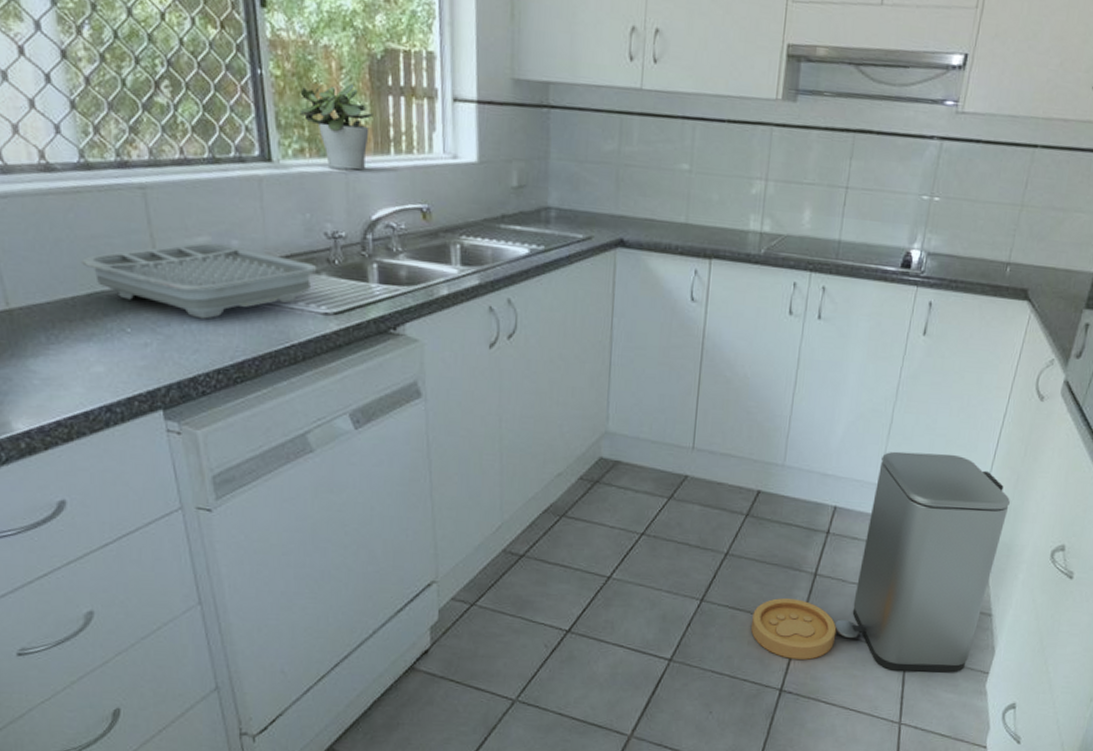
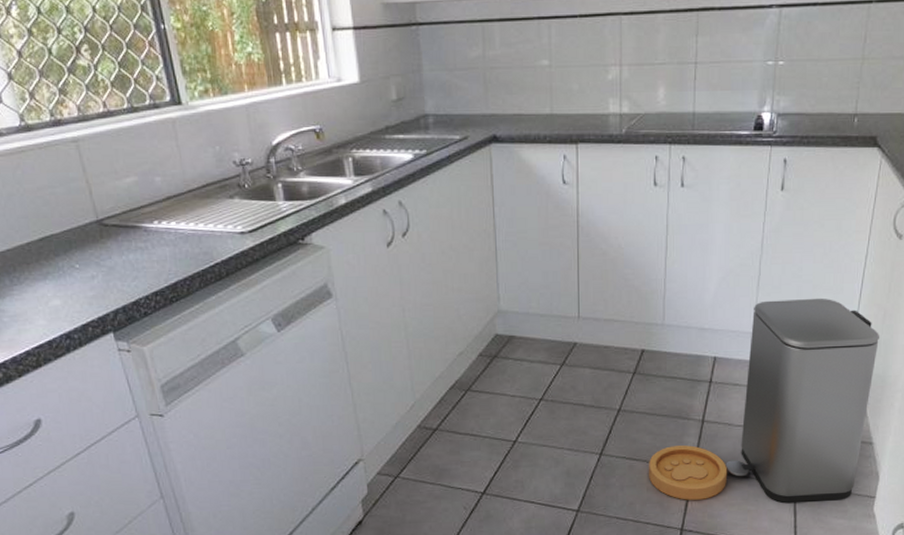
dish rack: present [82,243,317,319] -> none [32,182,231,249]
potted plant: present [298,84,373,171] -> none [198,27,264,103]

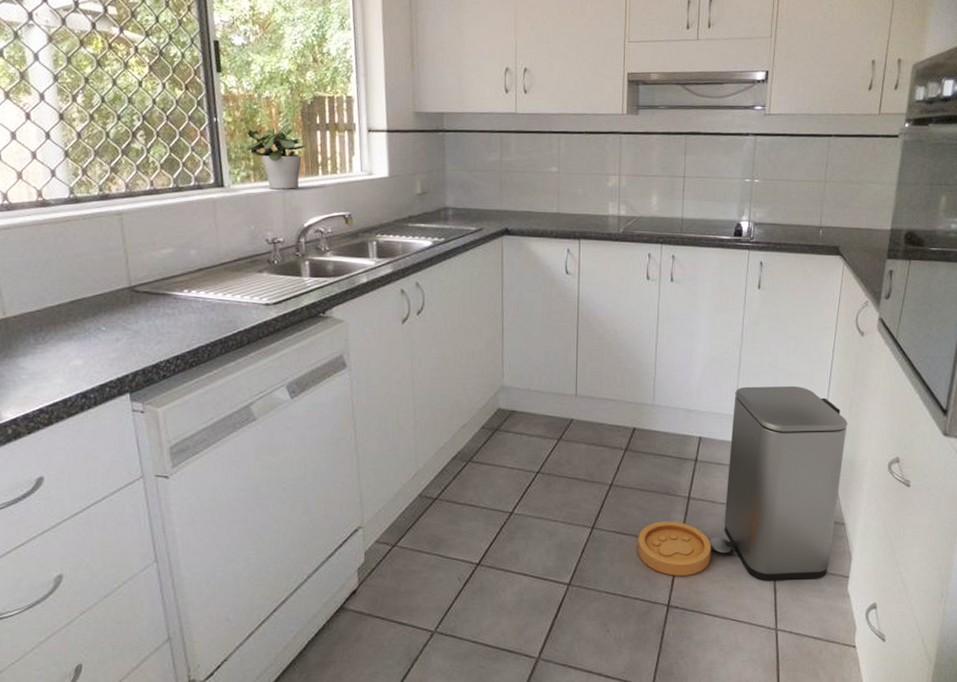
potted plant: none [198,27,264,103] -> present [245,124,305,189]

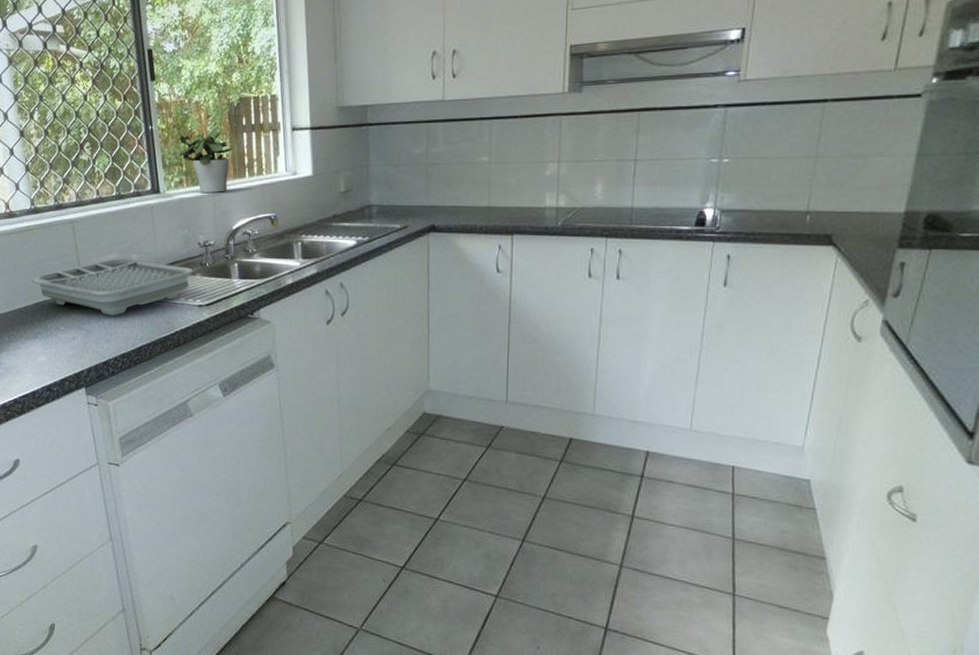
dish rack: none [67,254,260,315] -> present [32,258,193,316]
pet bowl: present [637,521,712,576] -> none [572,539,659,599]
pedal bin: present [710,385,847,582] -> none [656,397,834,618]

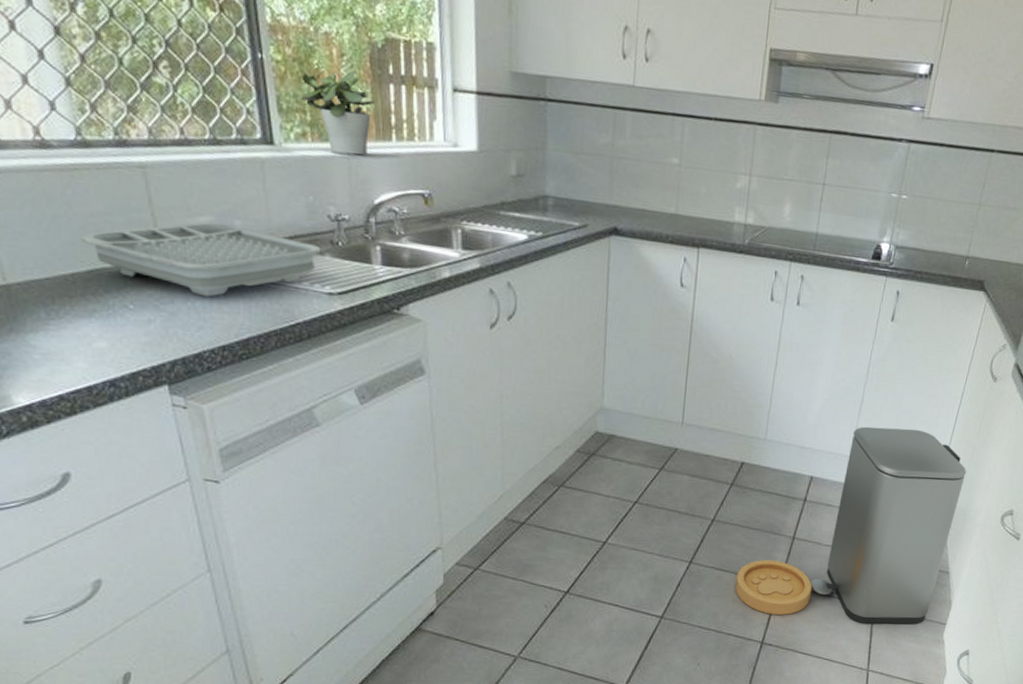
pet bowl: none [572,539,659,599] -> present [735,560,813,615]
pedal bin: none [656,397,834,618] -> present [810,426,966,625]

